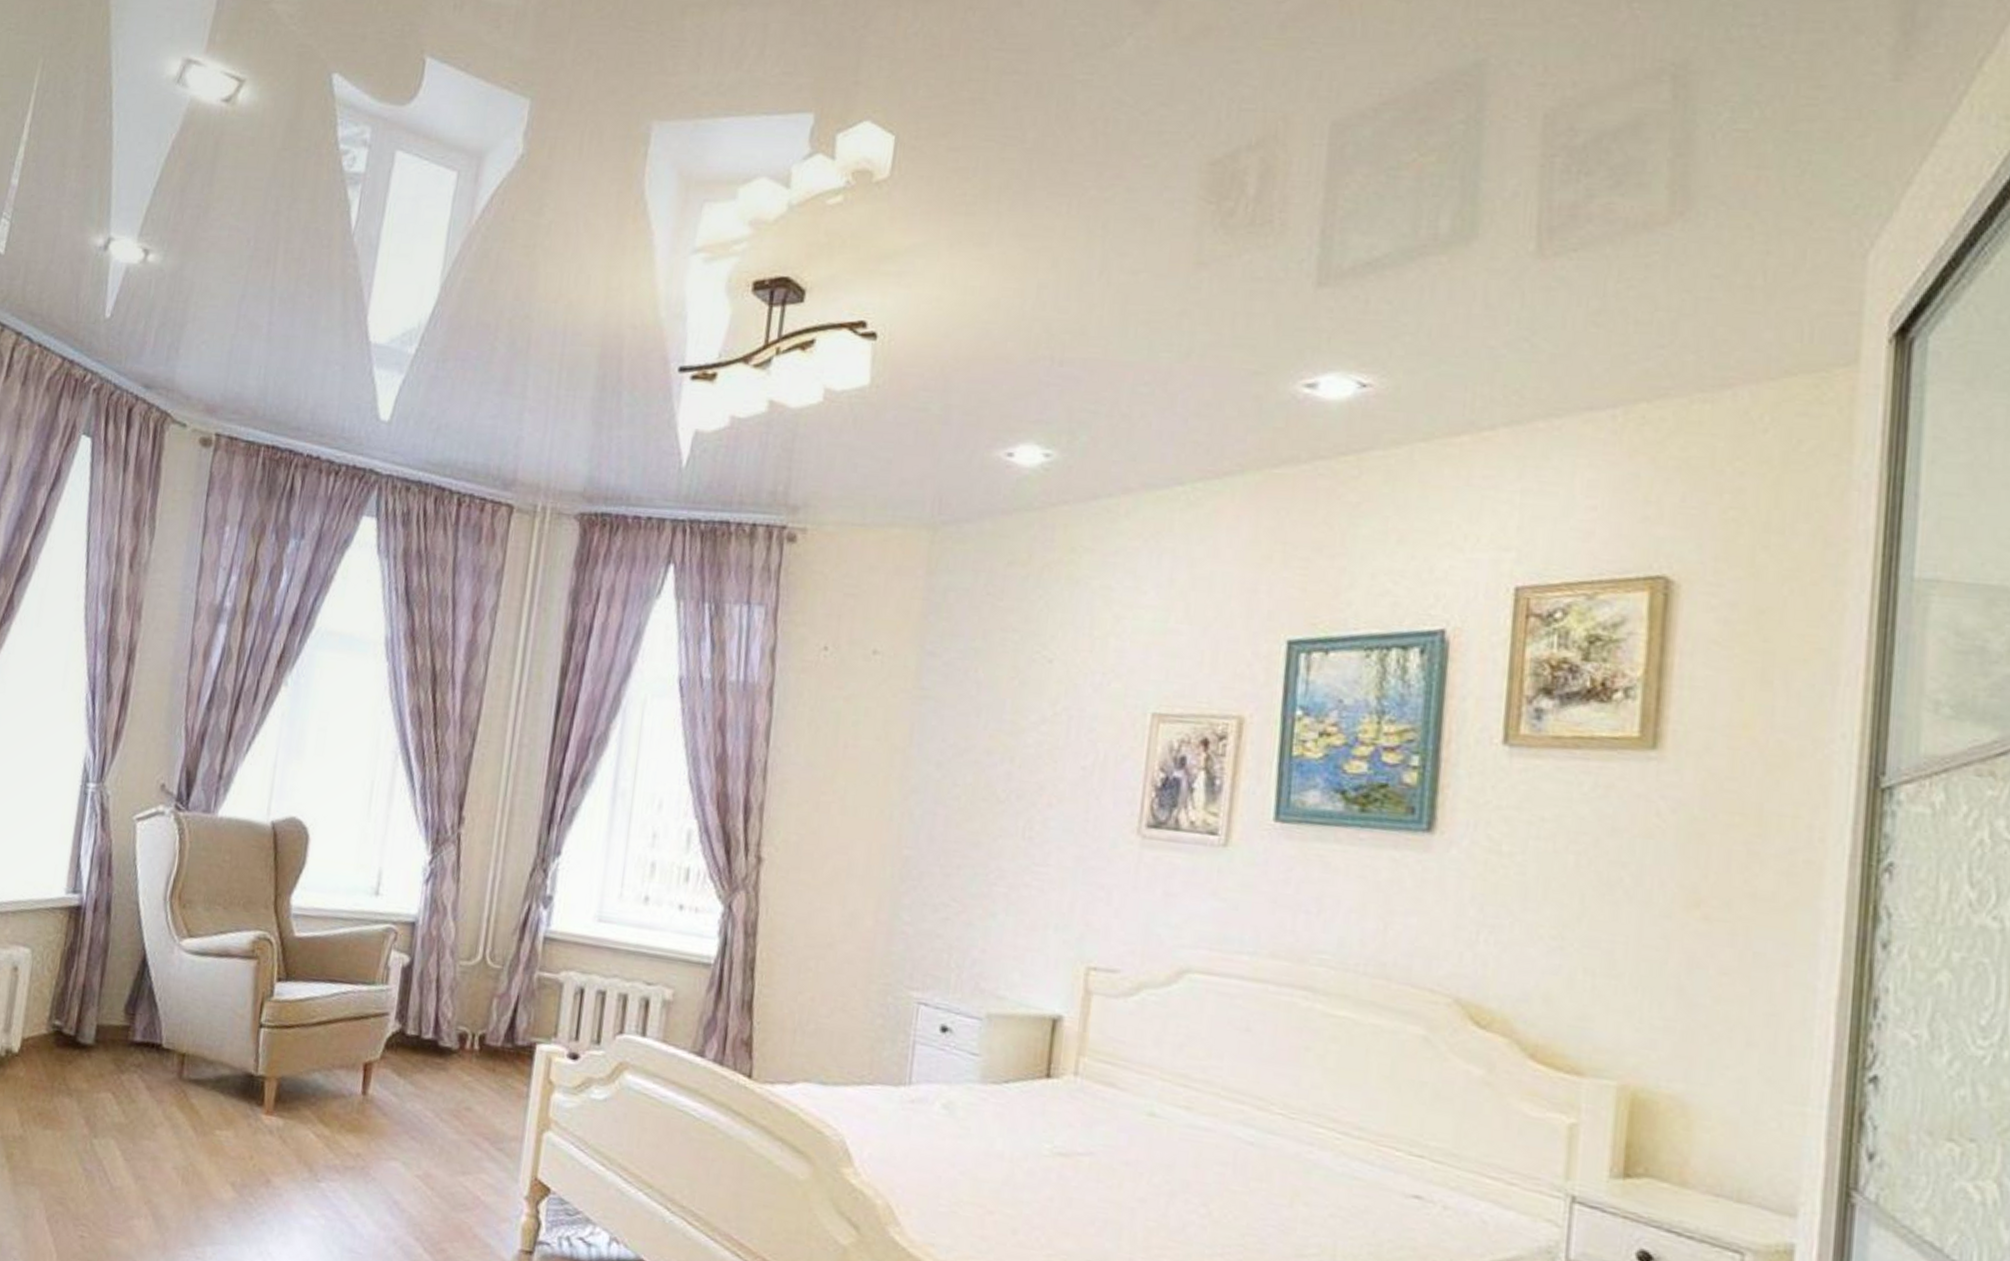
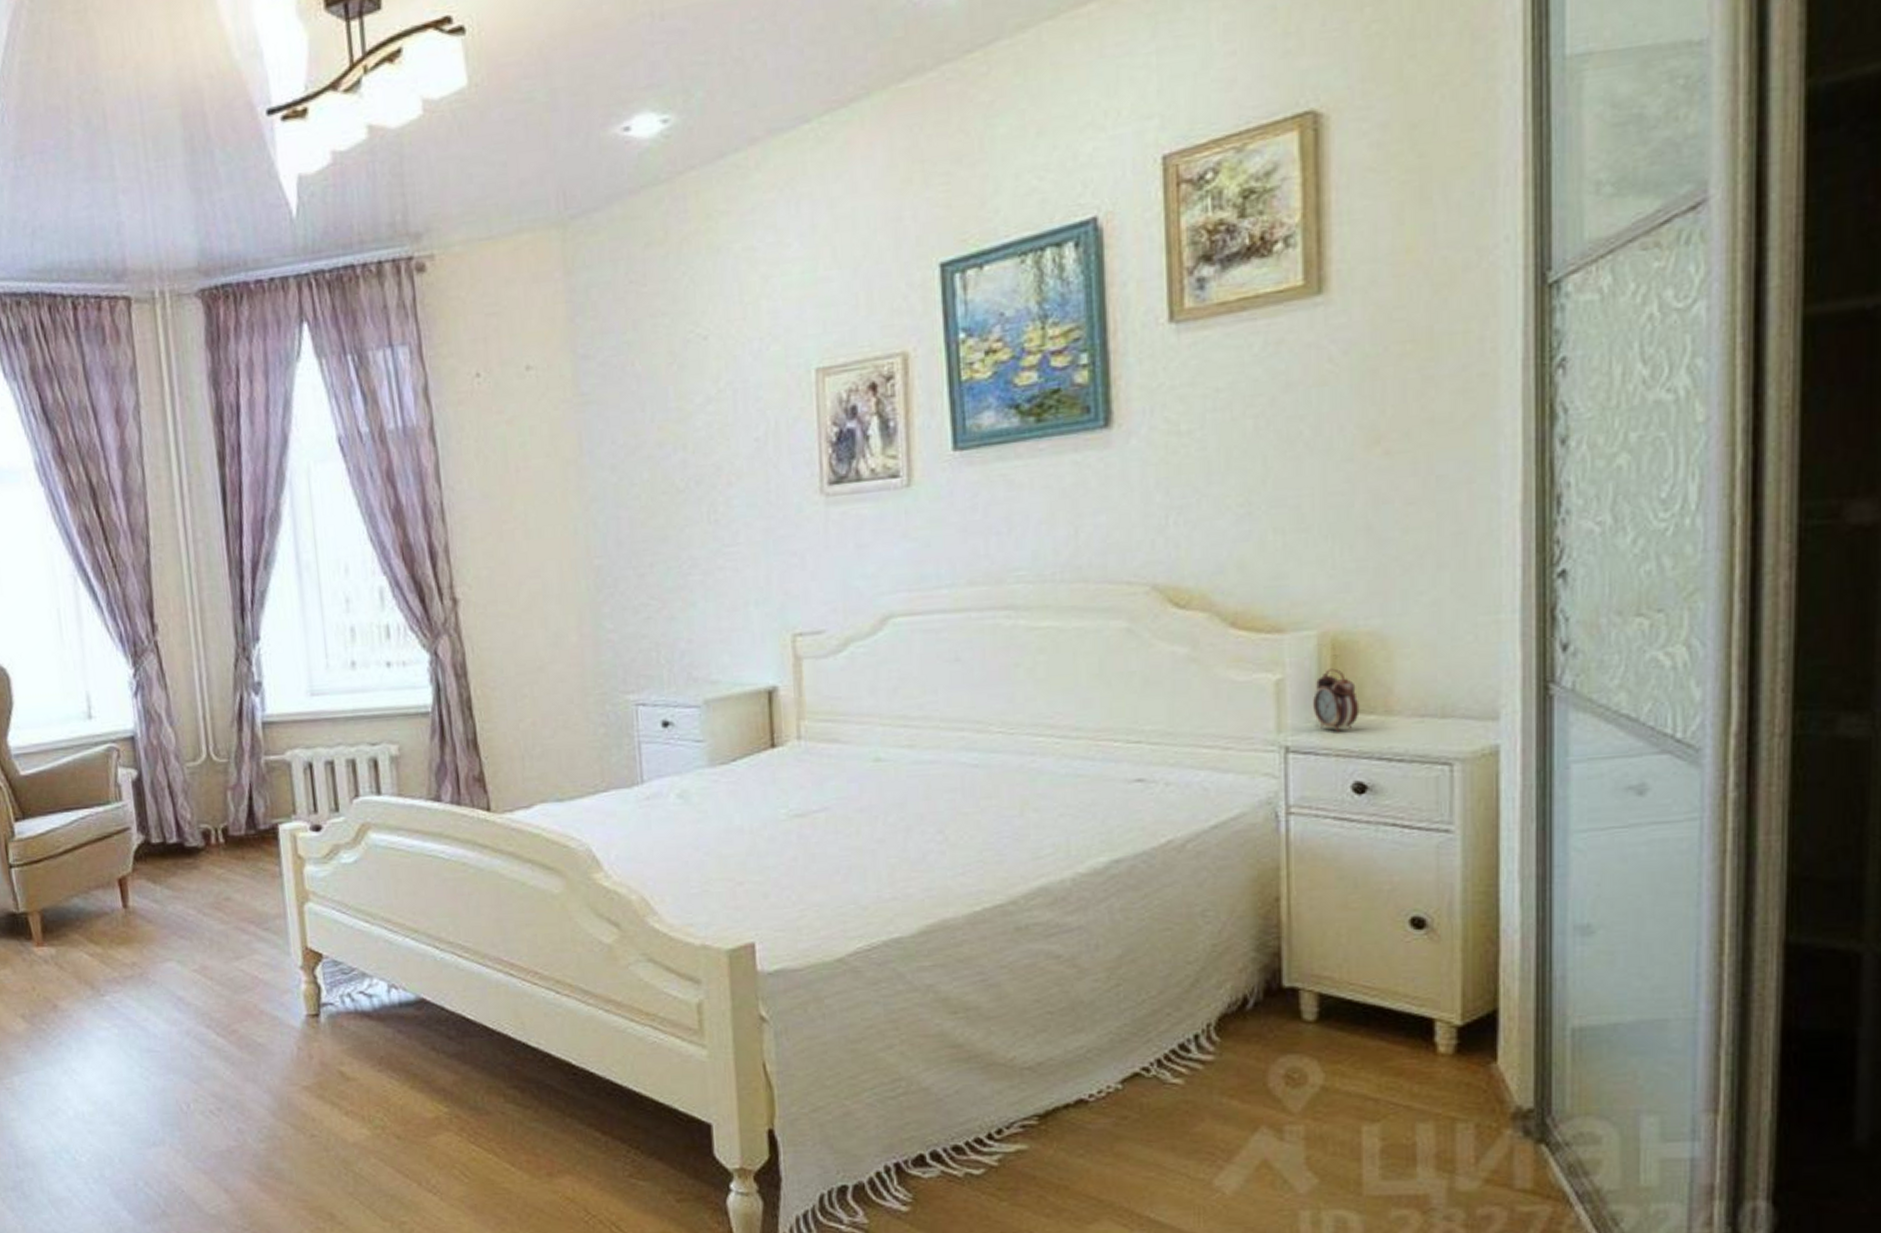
alarm clock: none [1605,1124,1653,1194] -> present [1313,668,1360,733]

